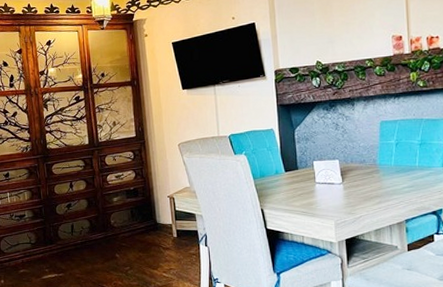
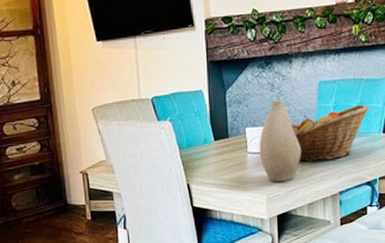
vase: none [326,137,367,210] -> present [259,100,301,182]
fruit basket: none [356,141,431,193] -> present [291,104,370,163]

